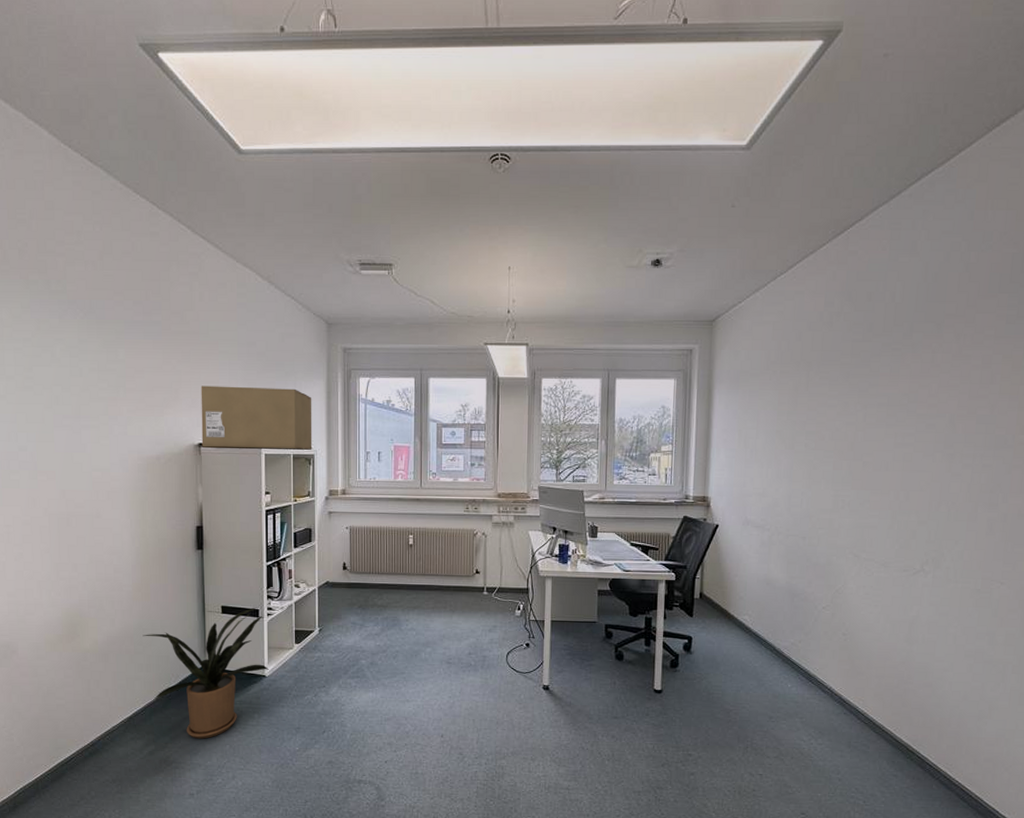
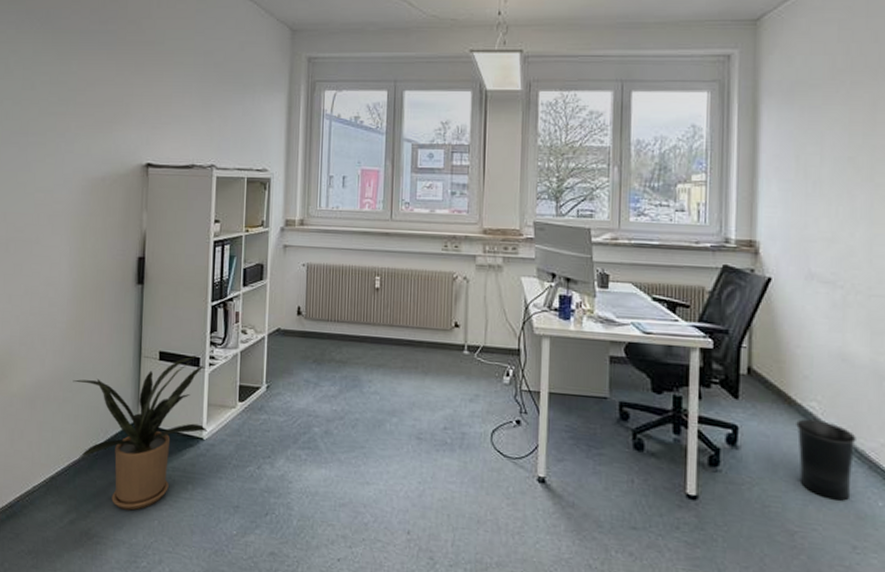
box: present [201,385,312,451] -> none [150,99,271,174]
waste bin: none [733,628,775,685] -> present [796,419,856,501]

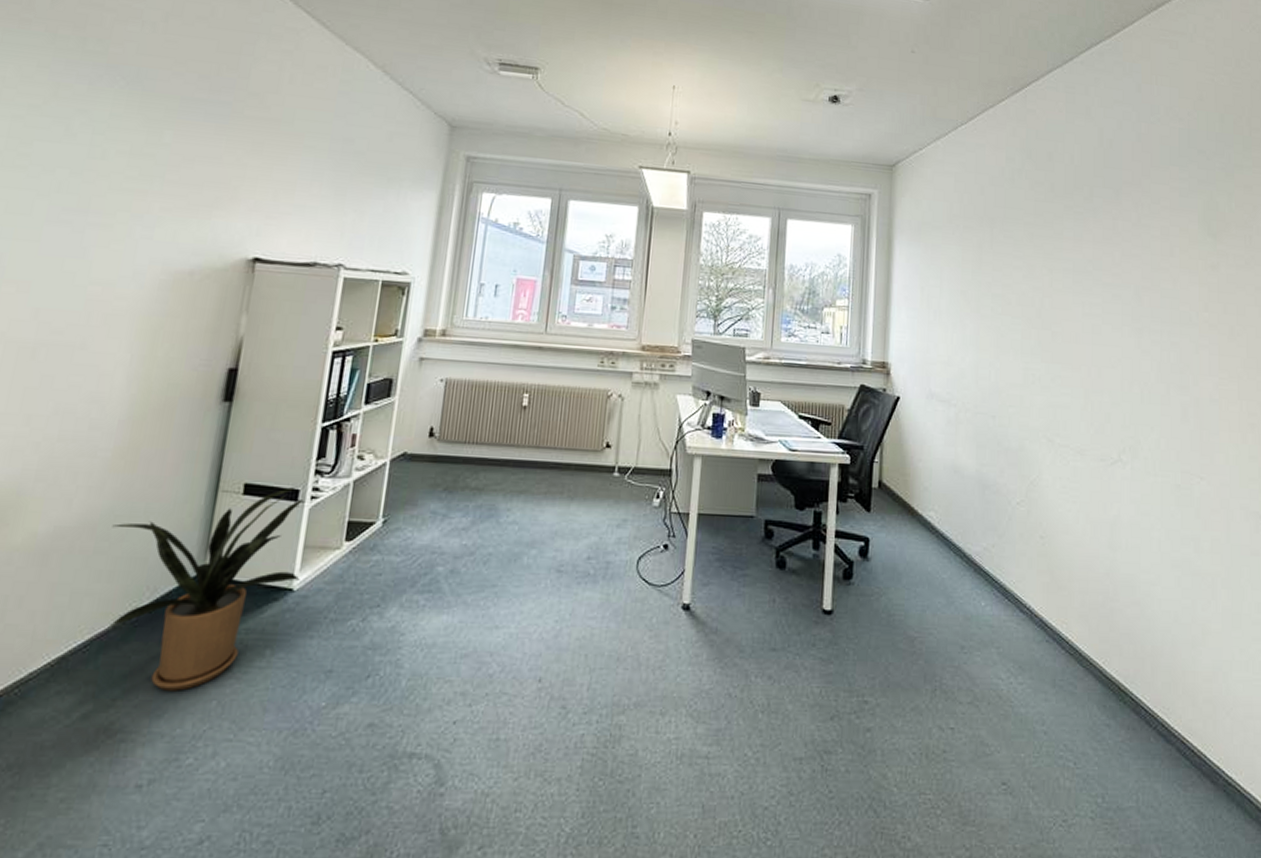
waste bin: present [796,419,856,501] -> none [917,528,965,604]

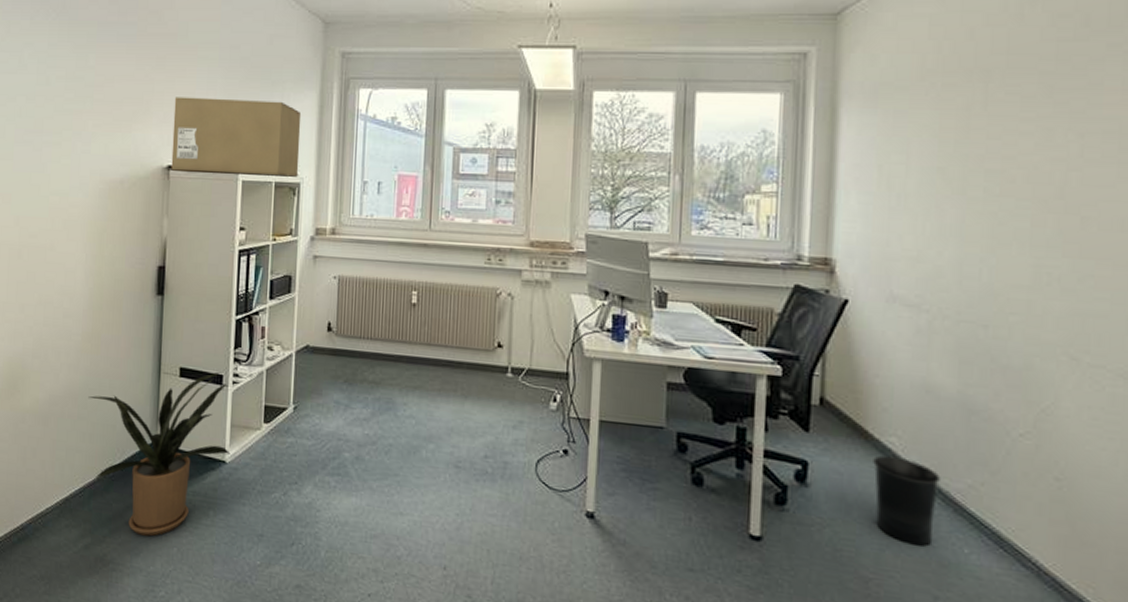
box: none [257,185,418,277] -> present [171,97,302,178]
waste bin: none [917,528,965,604] -> present [873,455,940,546]

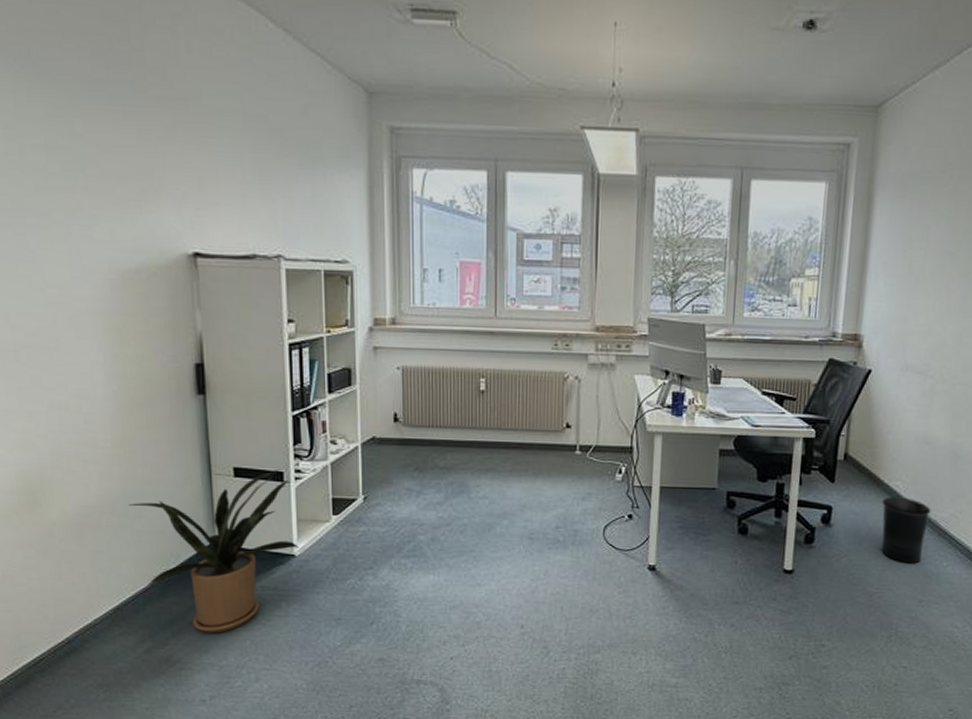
box: present [171,97,302,178] -> none [193,173,350,266]

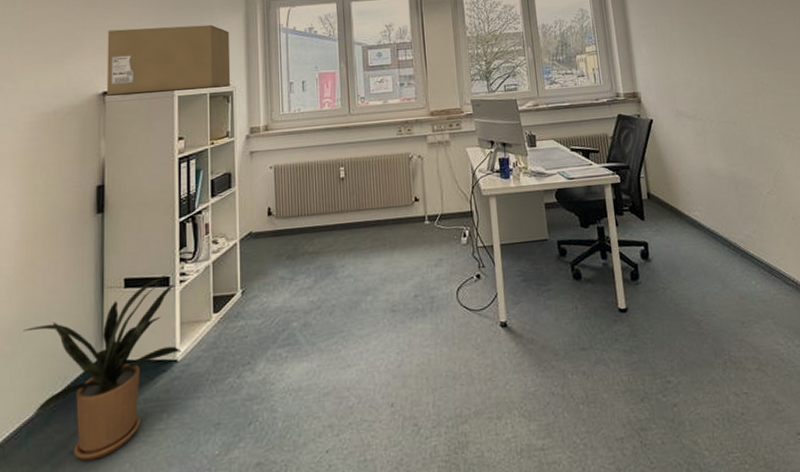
box: none [193,173,350,266] -> present [106,24,231,96]
waste bin: present [881,497,931,564] -> none [687,225,733,288]

